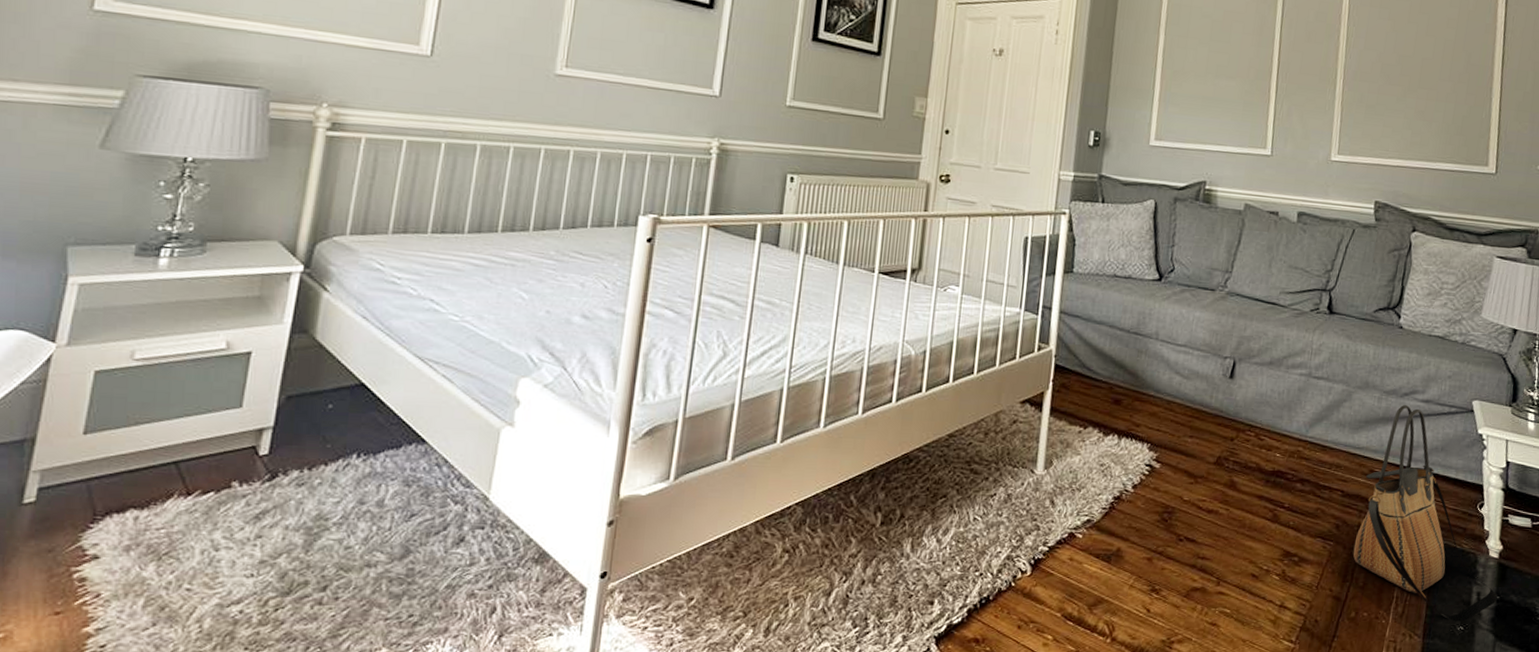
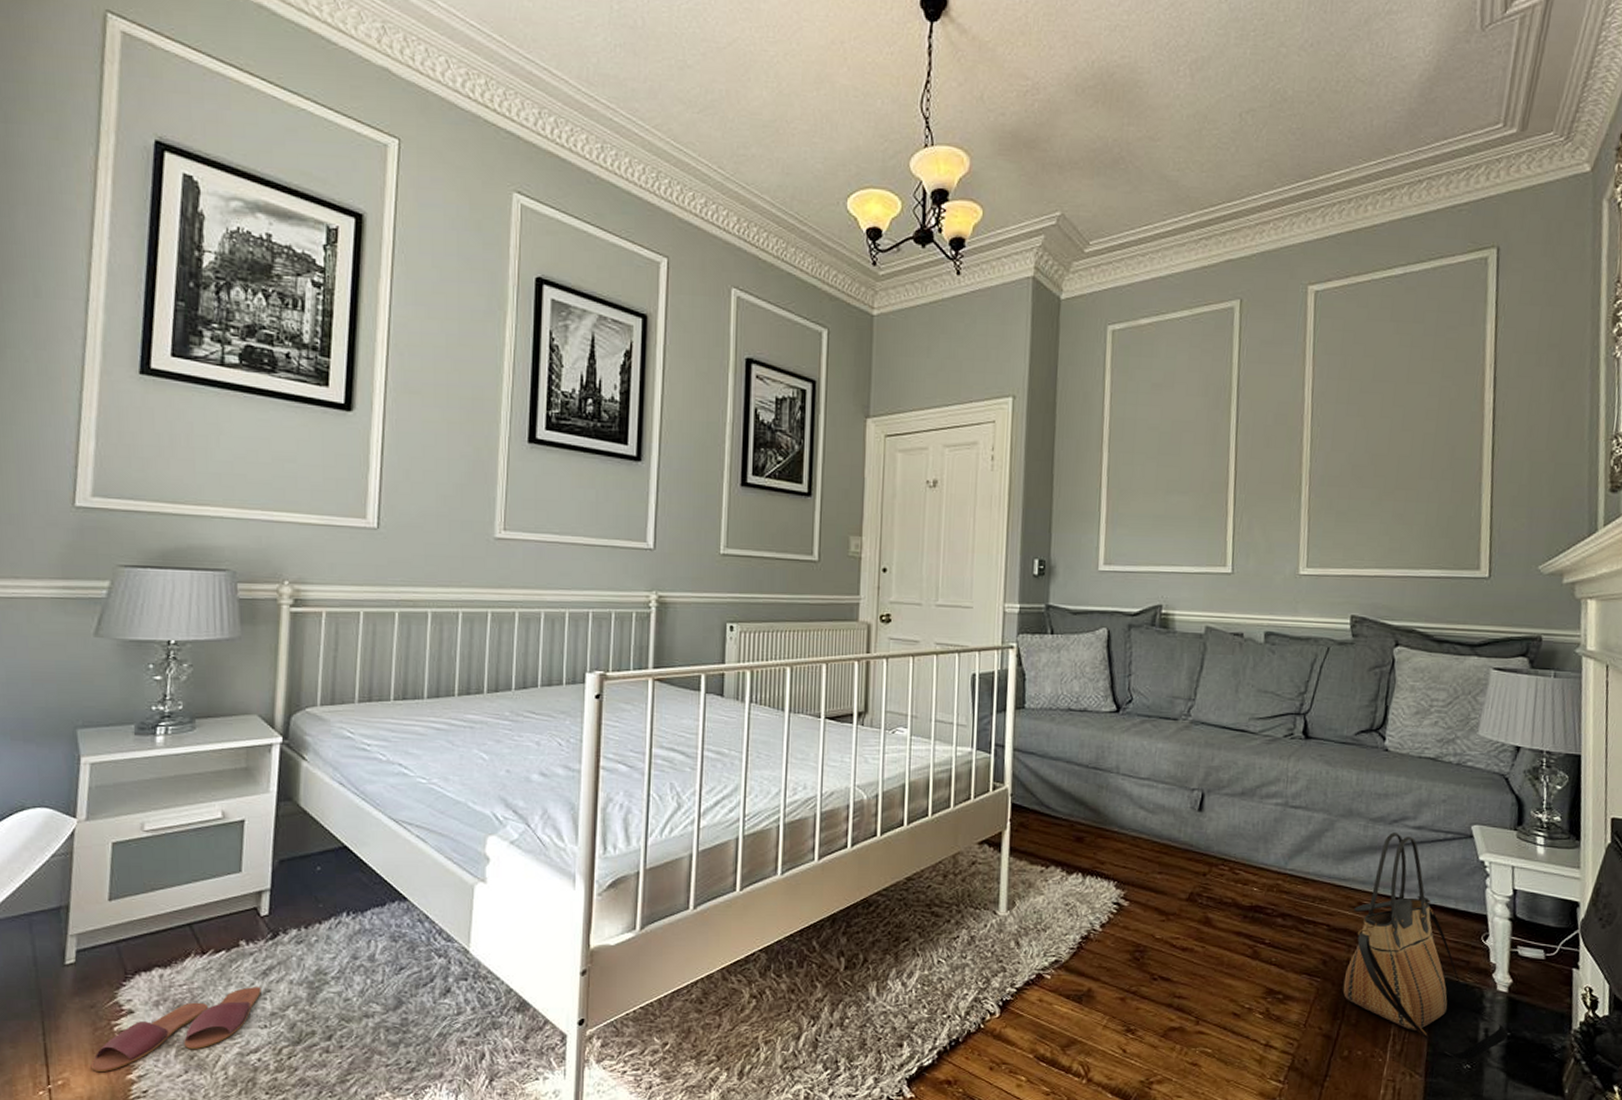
slippers: none [40,532,251,625] -> present [90,987,261,1073]

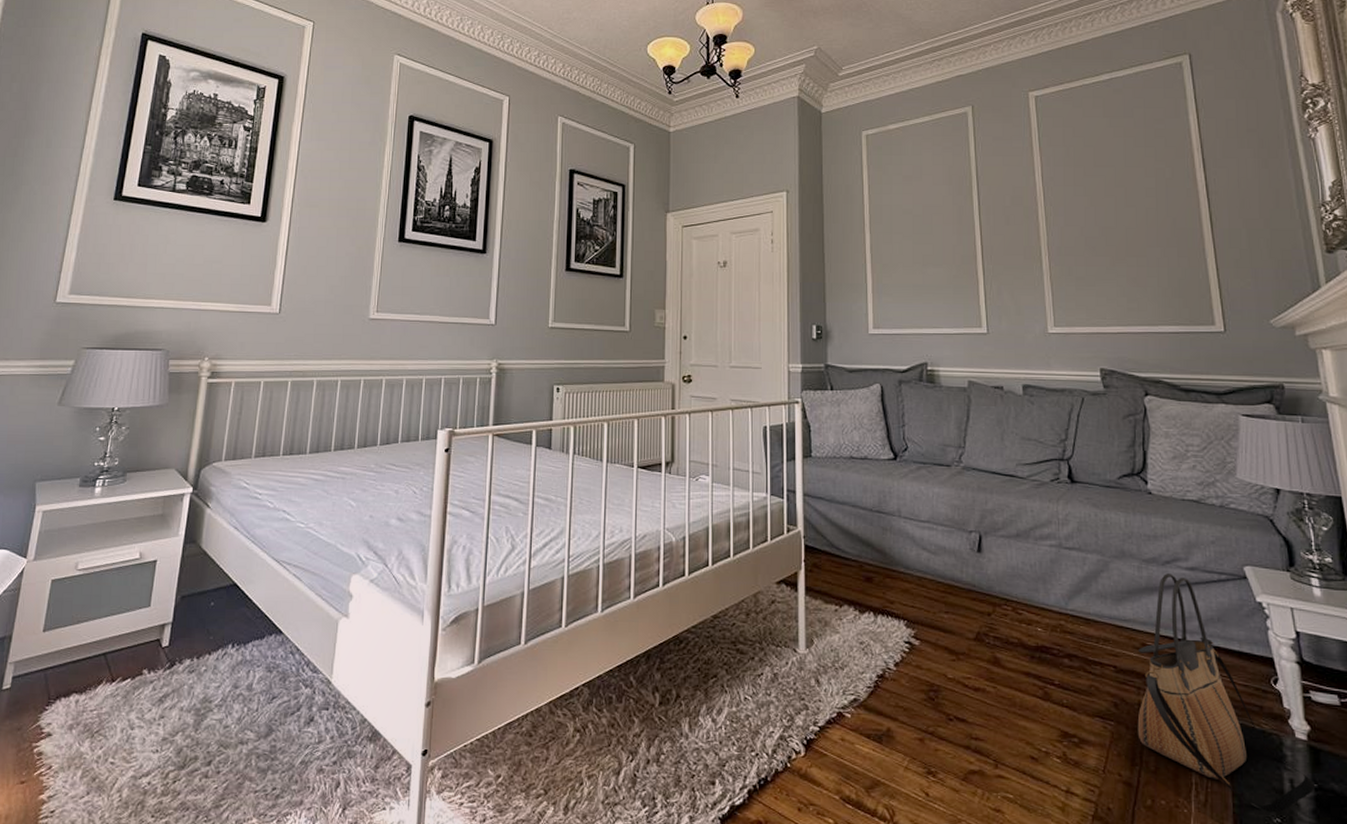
slippers: present [90,987,261,1073] -> none [11,713,157,792]

